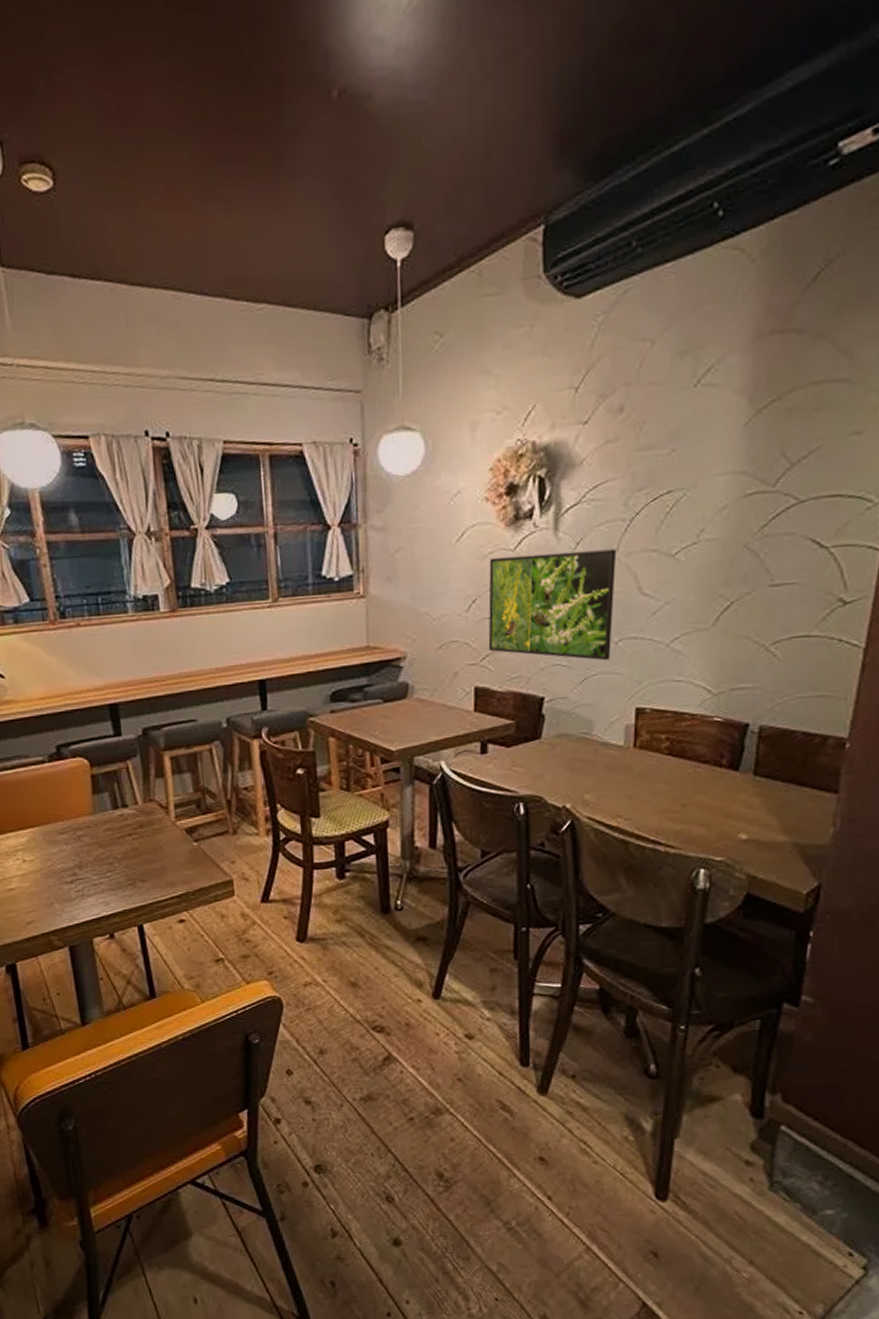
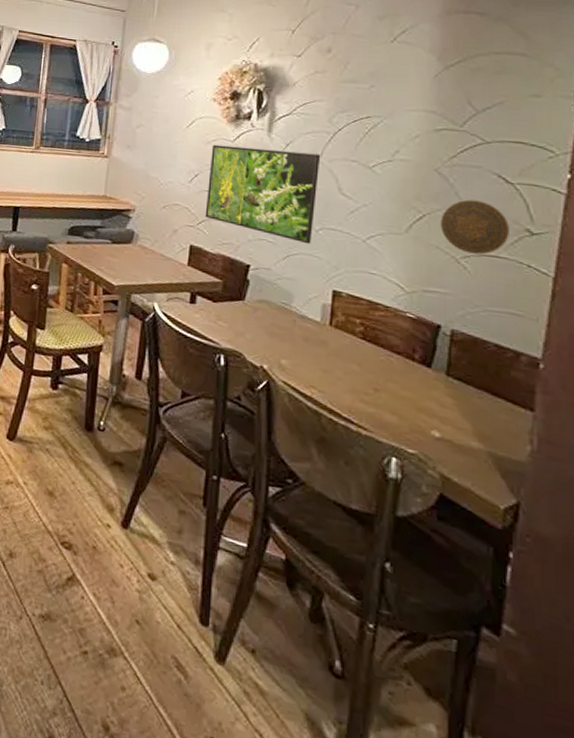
decorative plate: none [749,574,822,638] -> present [440,199,509,255]

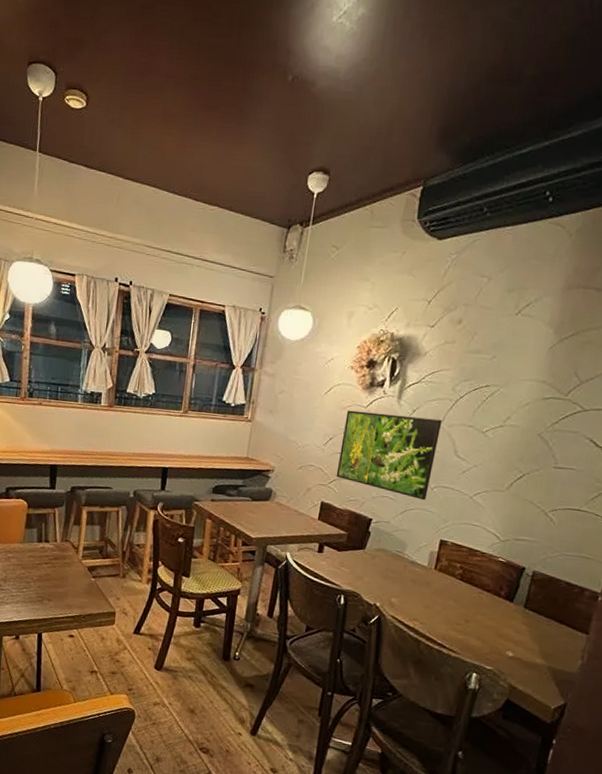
decorative plate: present [440,199,509,255] -> none [536,461,593,509]

